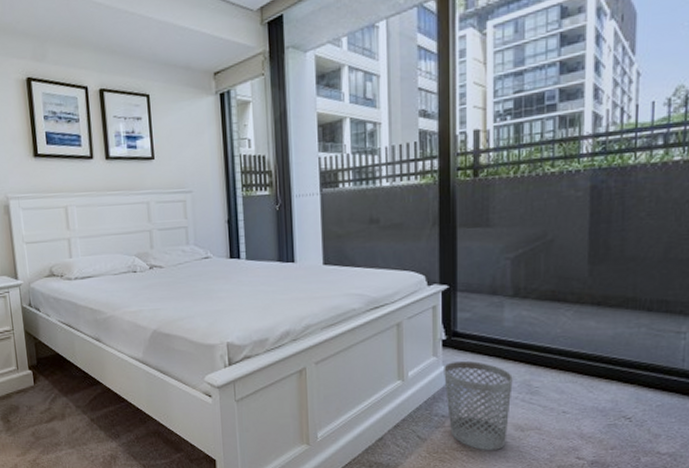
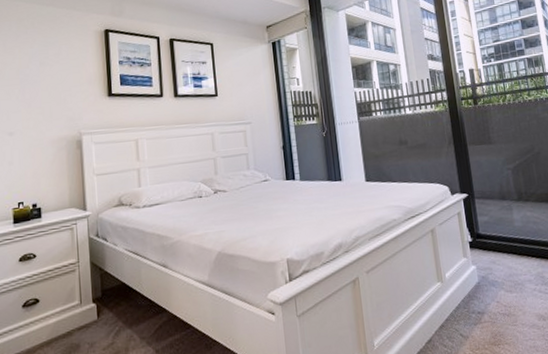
wastebasket: present [444,360,513,450] -> none [473,259,533,342]

